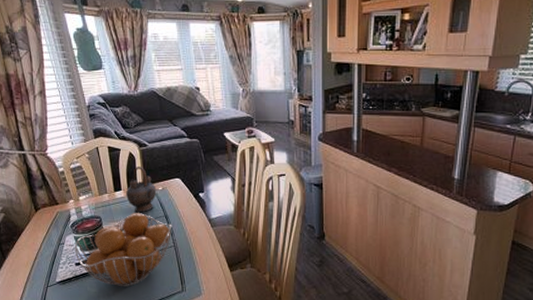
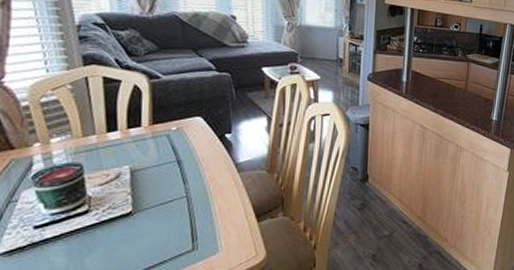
fruit basket: present [74,213,172,288] -> none [34,158,186,253]
teapot: present [125,166,157,213] -> none [123,101,169,158]

